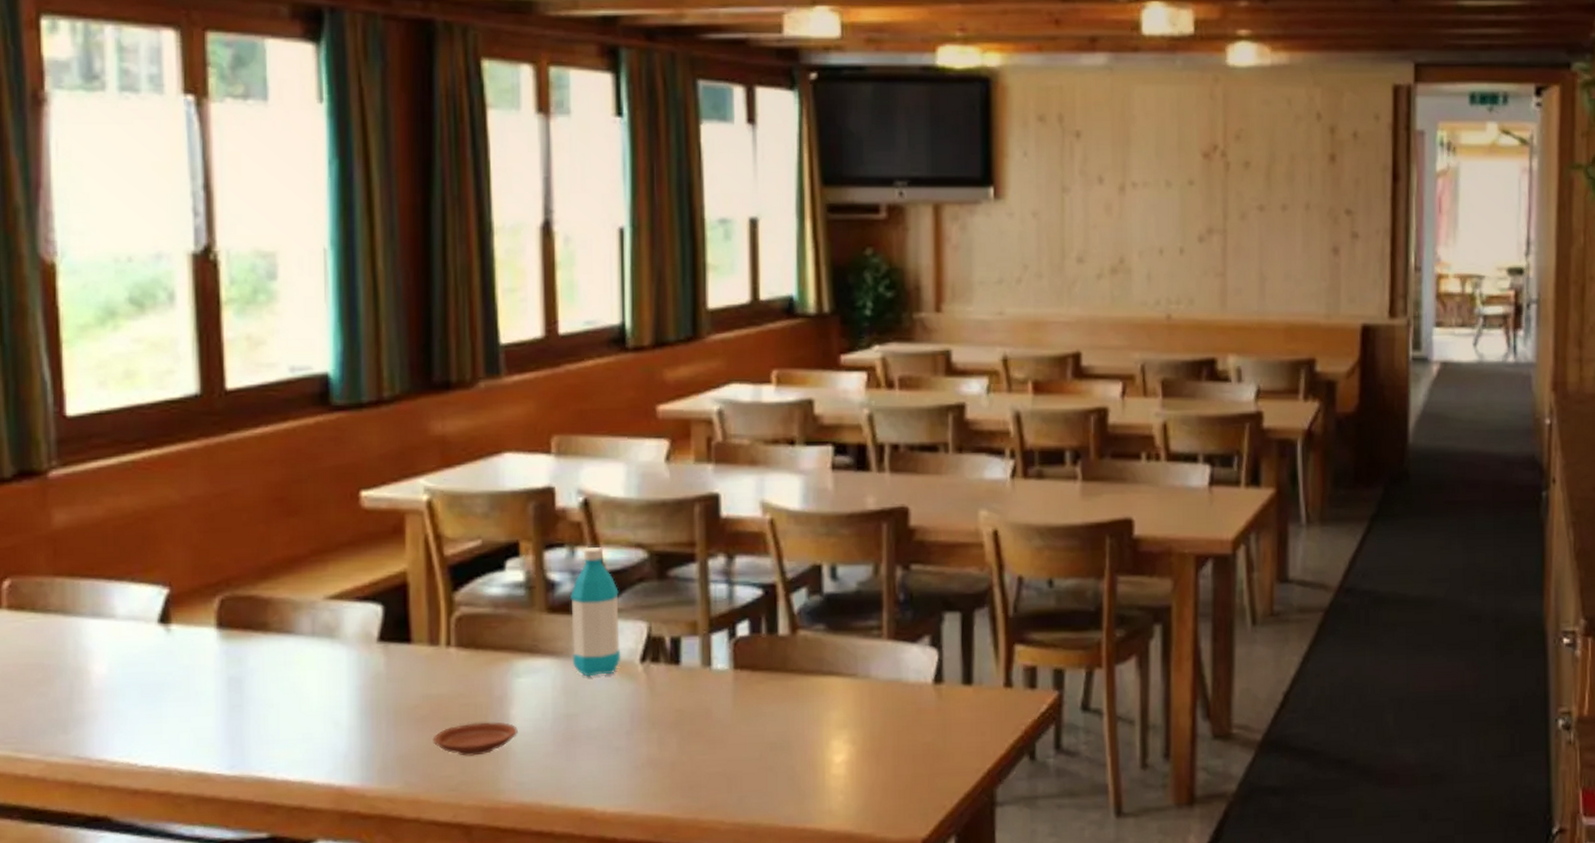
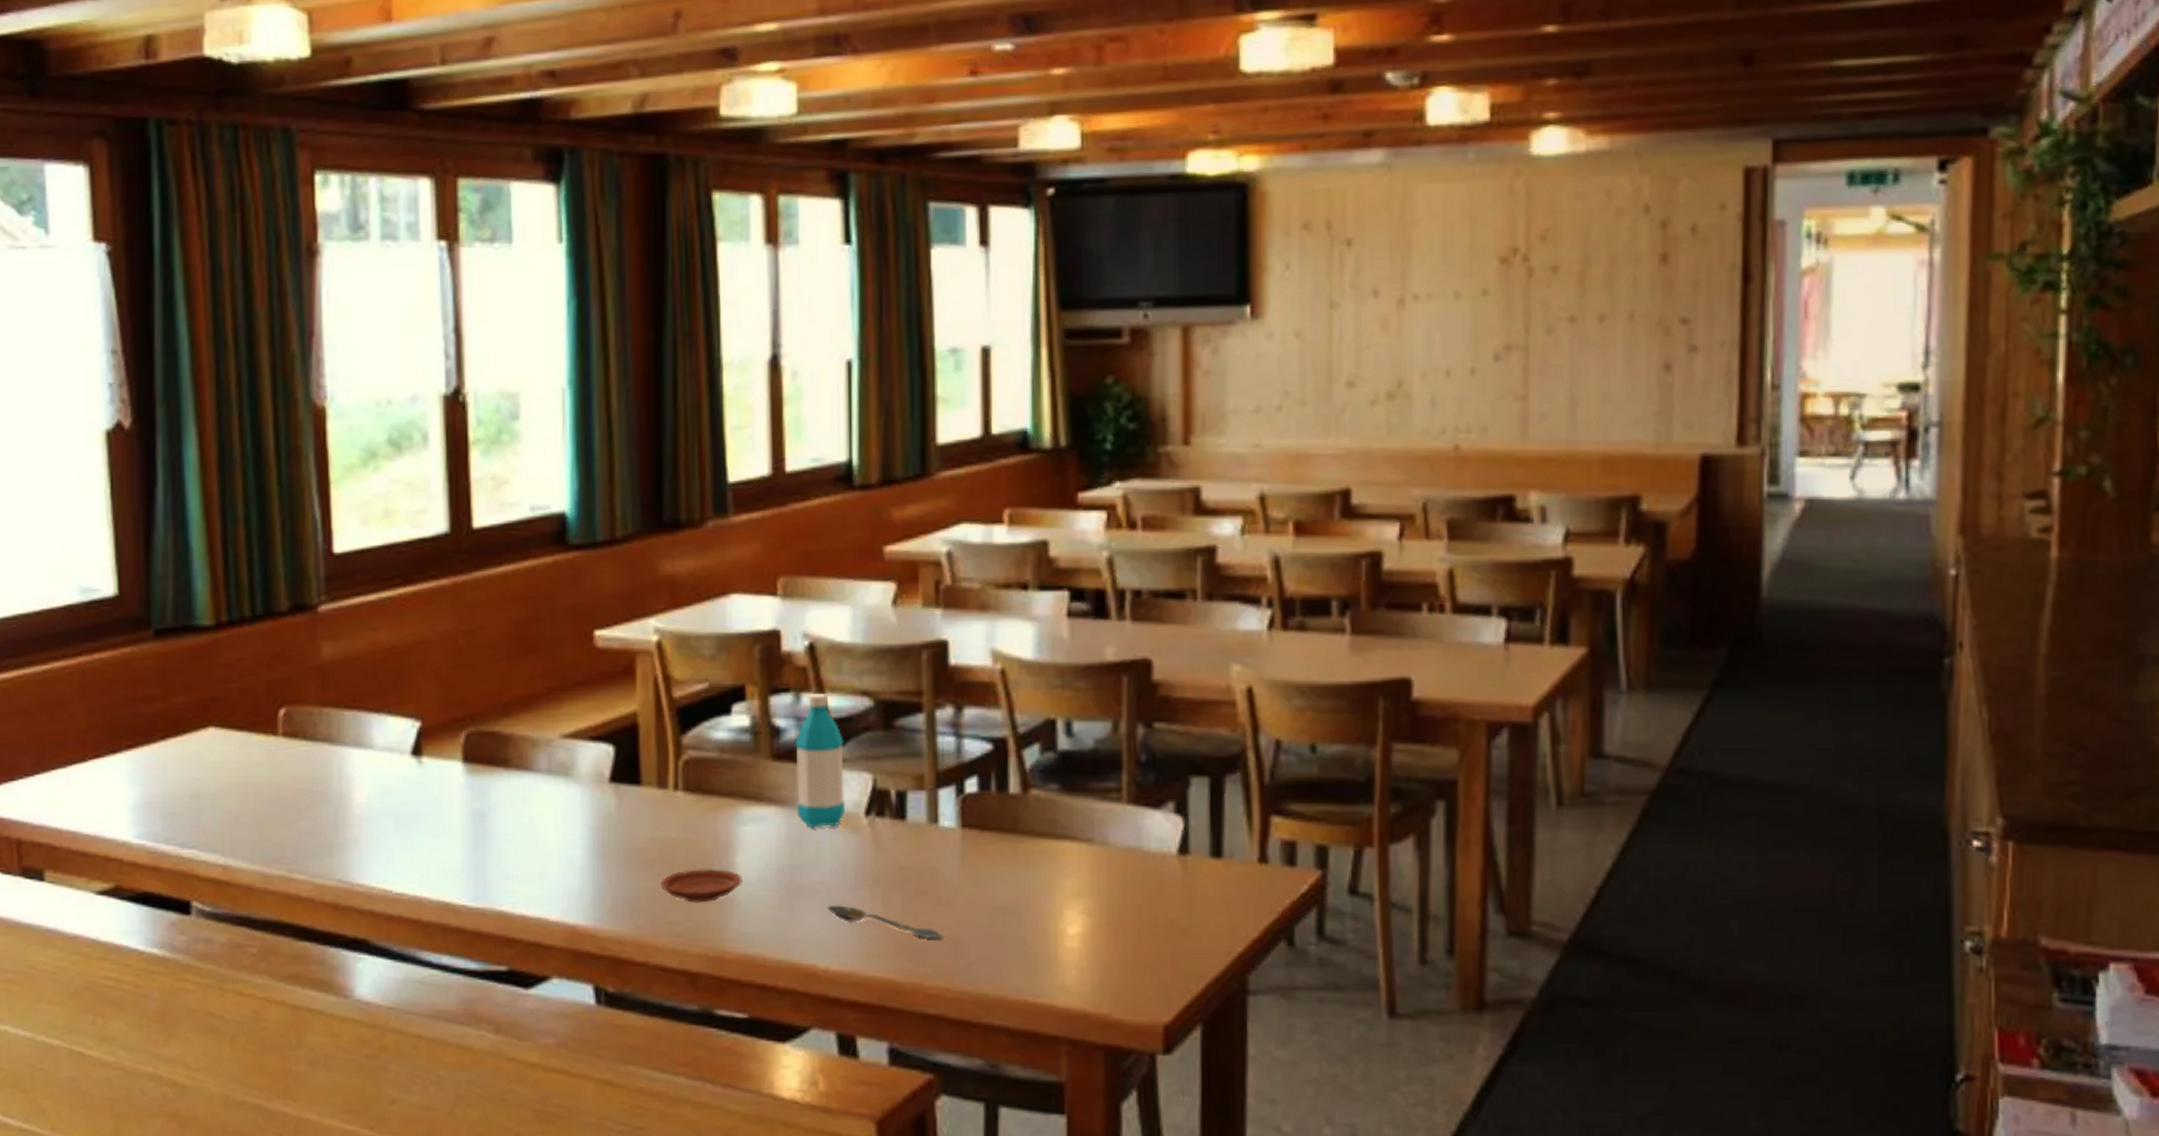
spoon: none [604,749,718,776] -> present [827,905,944,940]

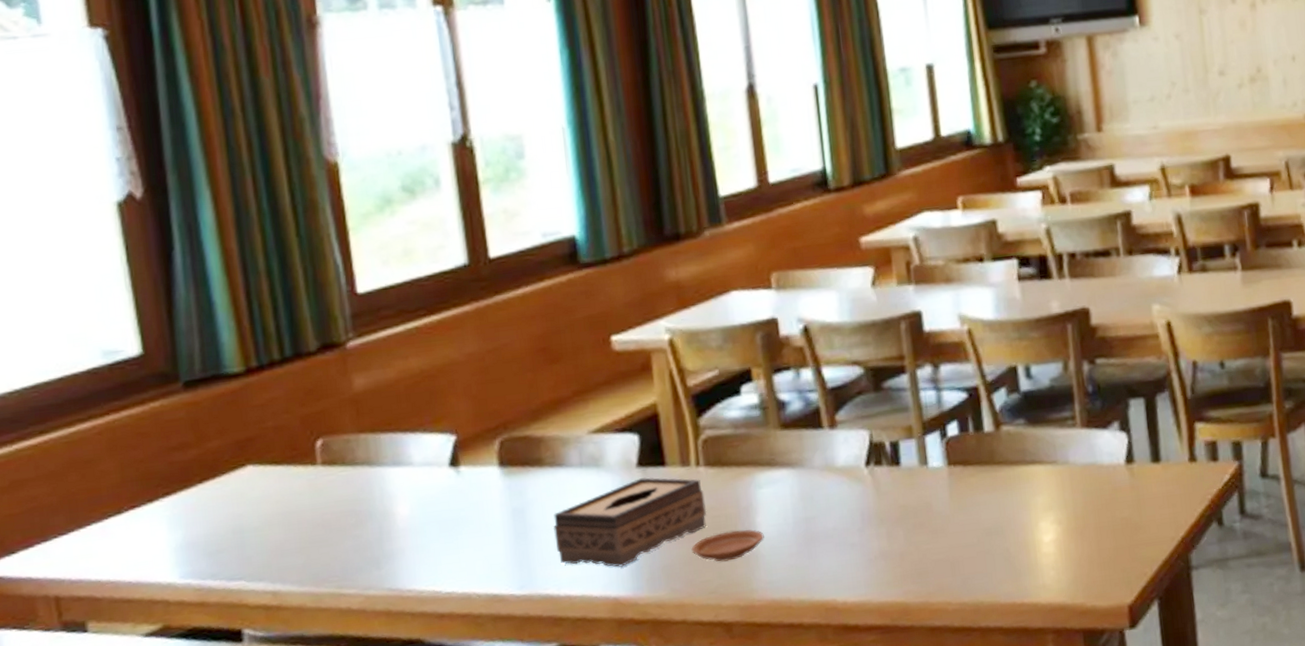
tissue box: none [513,795,681,892] -> present [553,477,707,567]
water bottle: present [795,694,846,828] -> none [799,367,849,483]
spoon: present [827,905,944,940] -> none [840,545,942,564]

